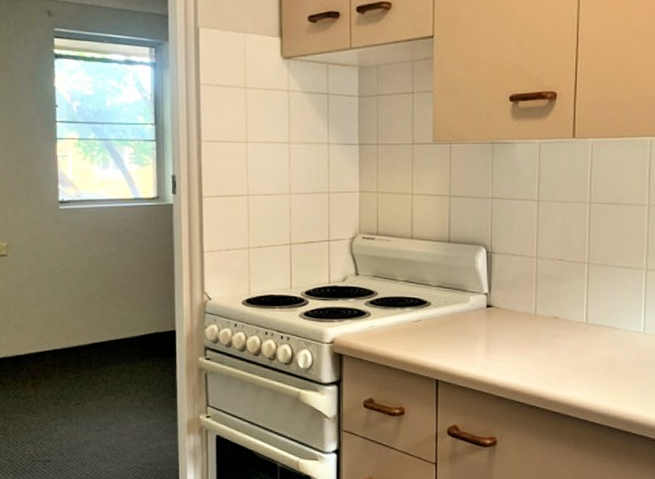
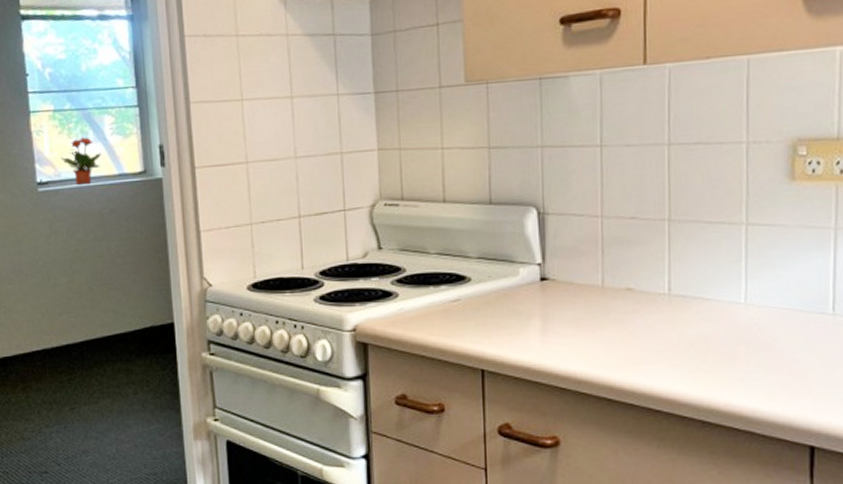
potted plant: none [82,164,119,206] -> present [60,137,101,186]

